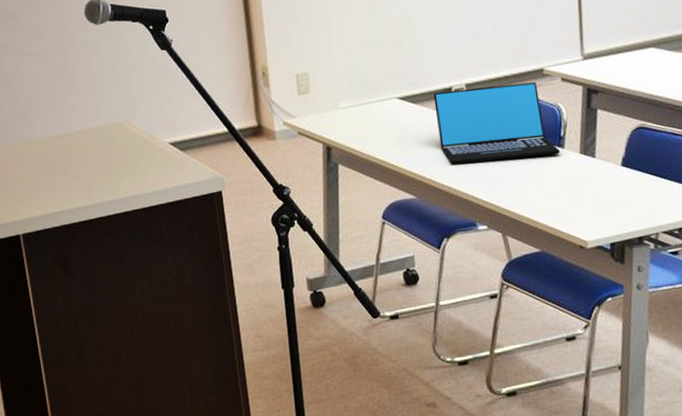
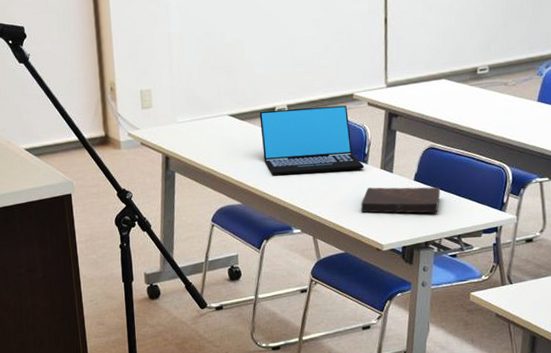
book: none [558,172,655,205] -> present [361,186,441,214]

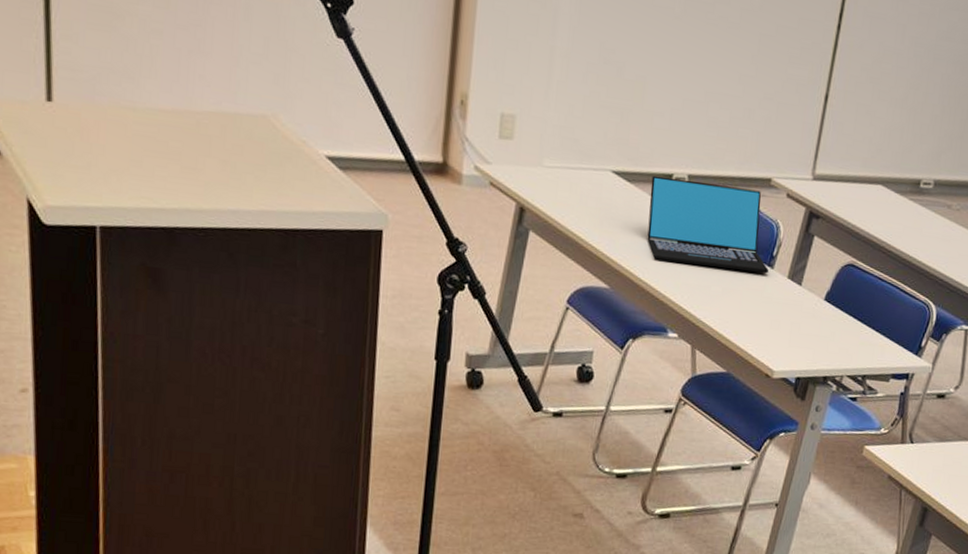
book: present [361,186,441,214] -> none [756,298,853,344]

